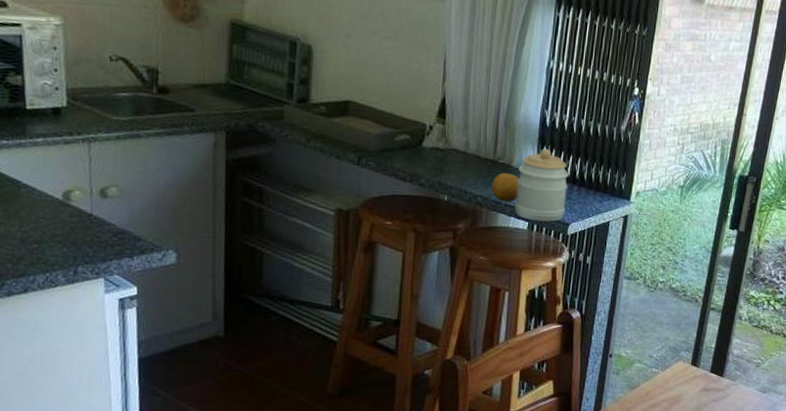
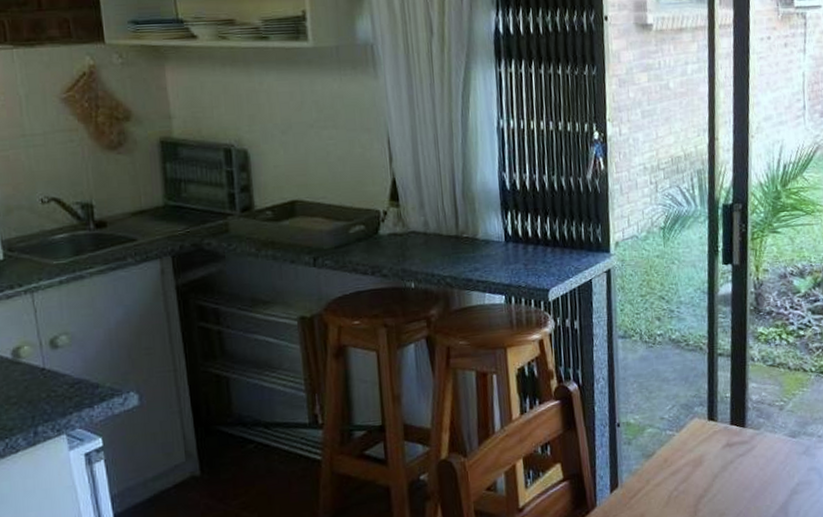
fruit: present [491,172,520,202] -> none [459,246,488,278]
jar: present [515,149,570,222] -> none [484,214,543,293]

